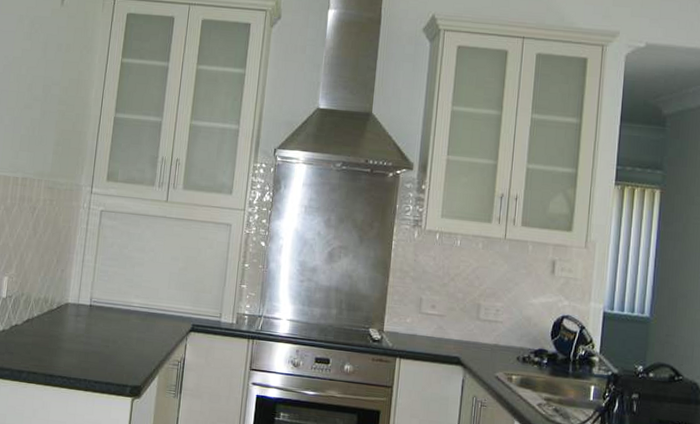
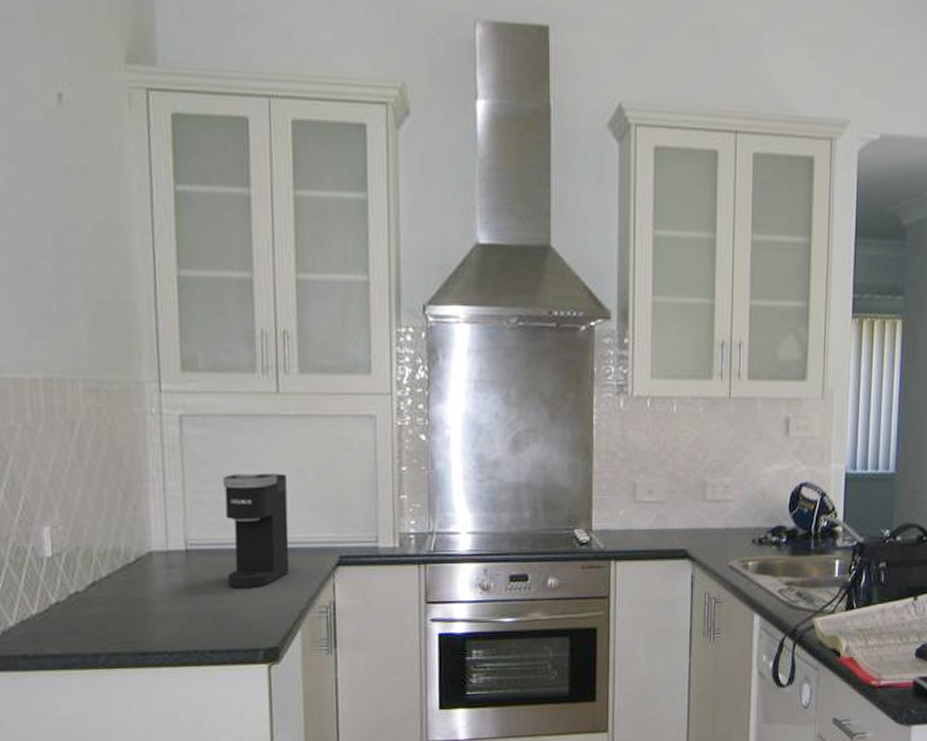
coffee maker: none [114,255,164,340] -> present [223,473,290,589]

